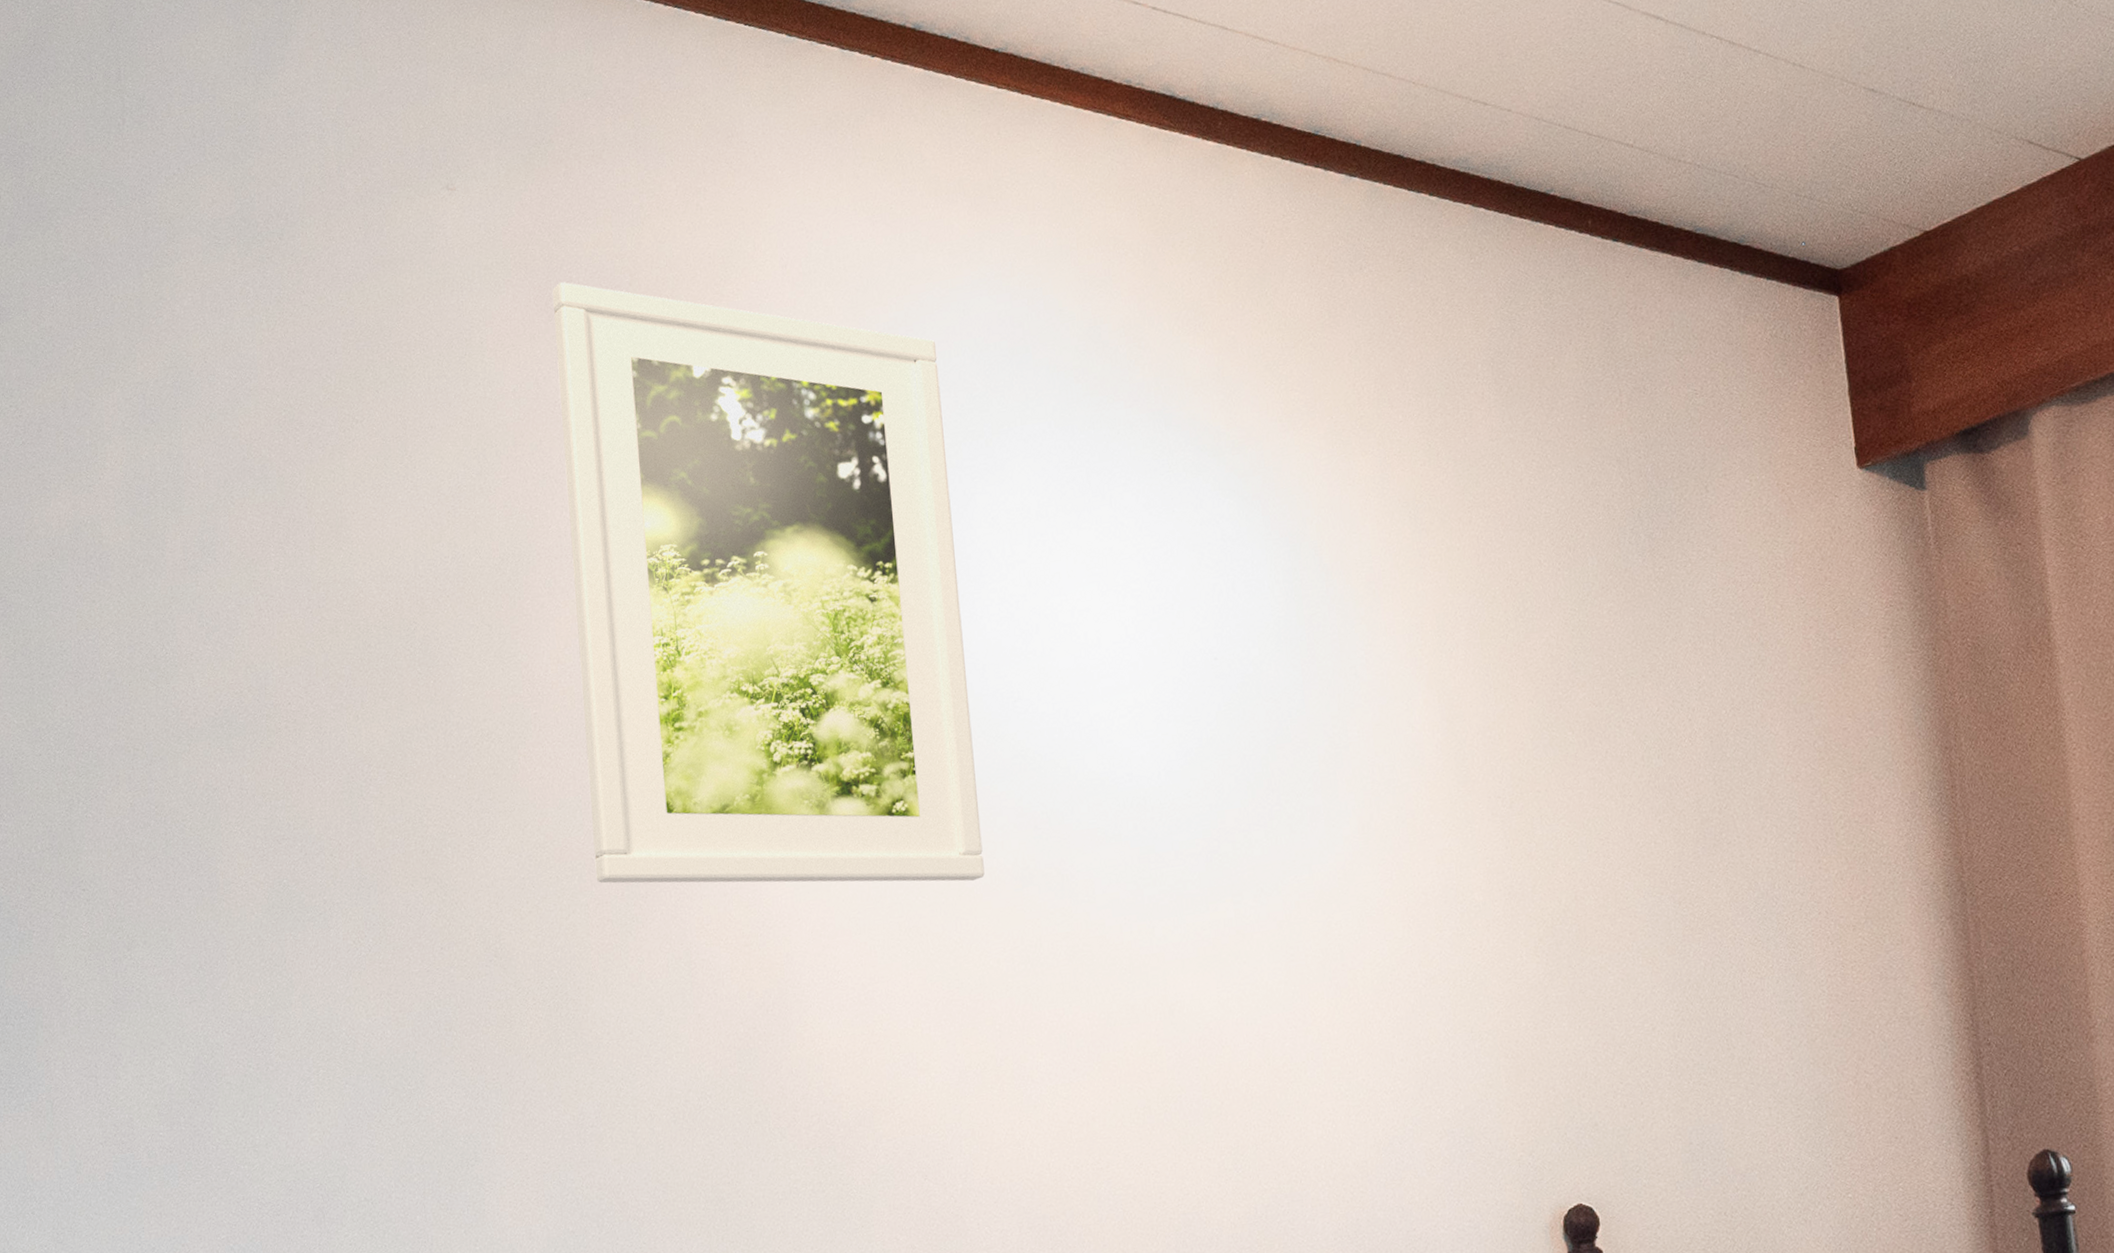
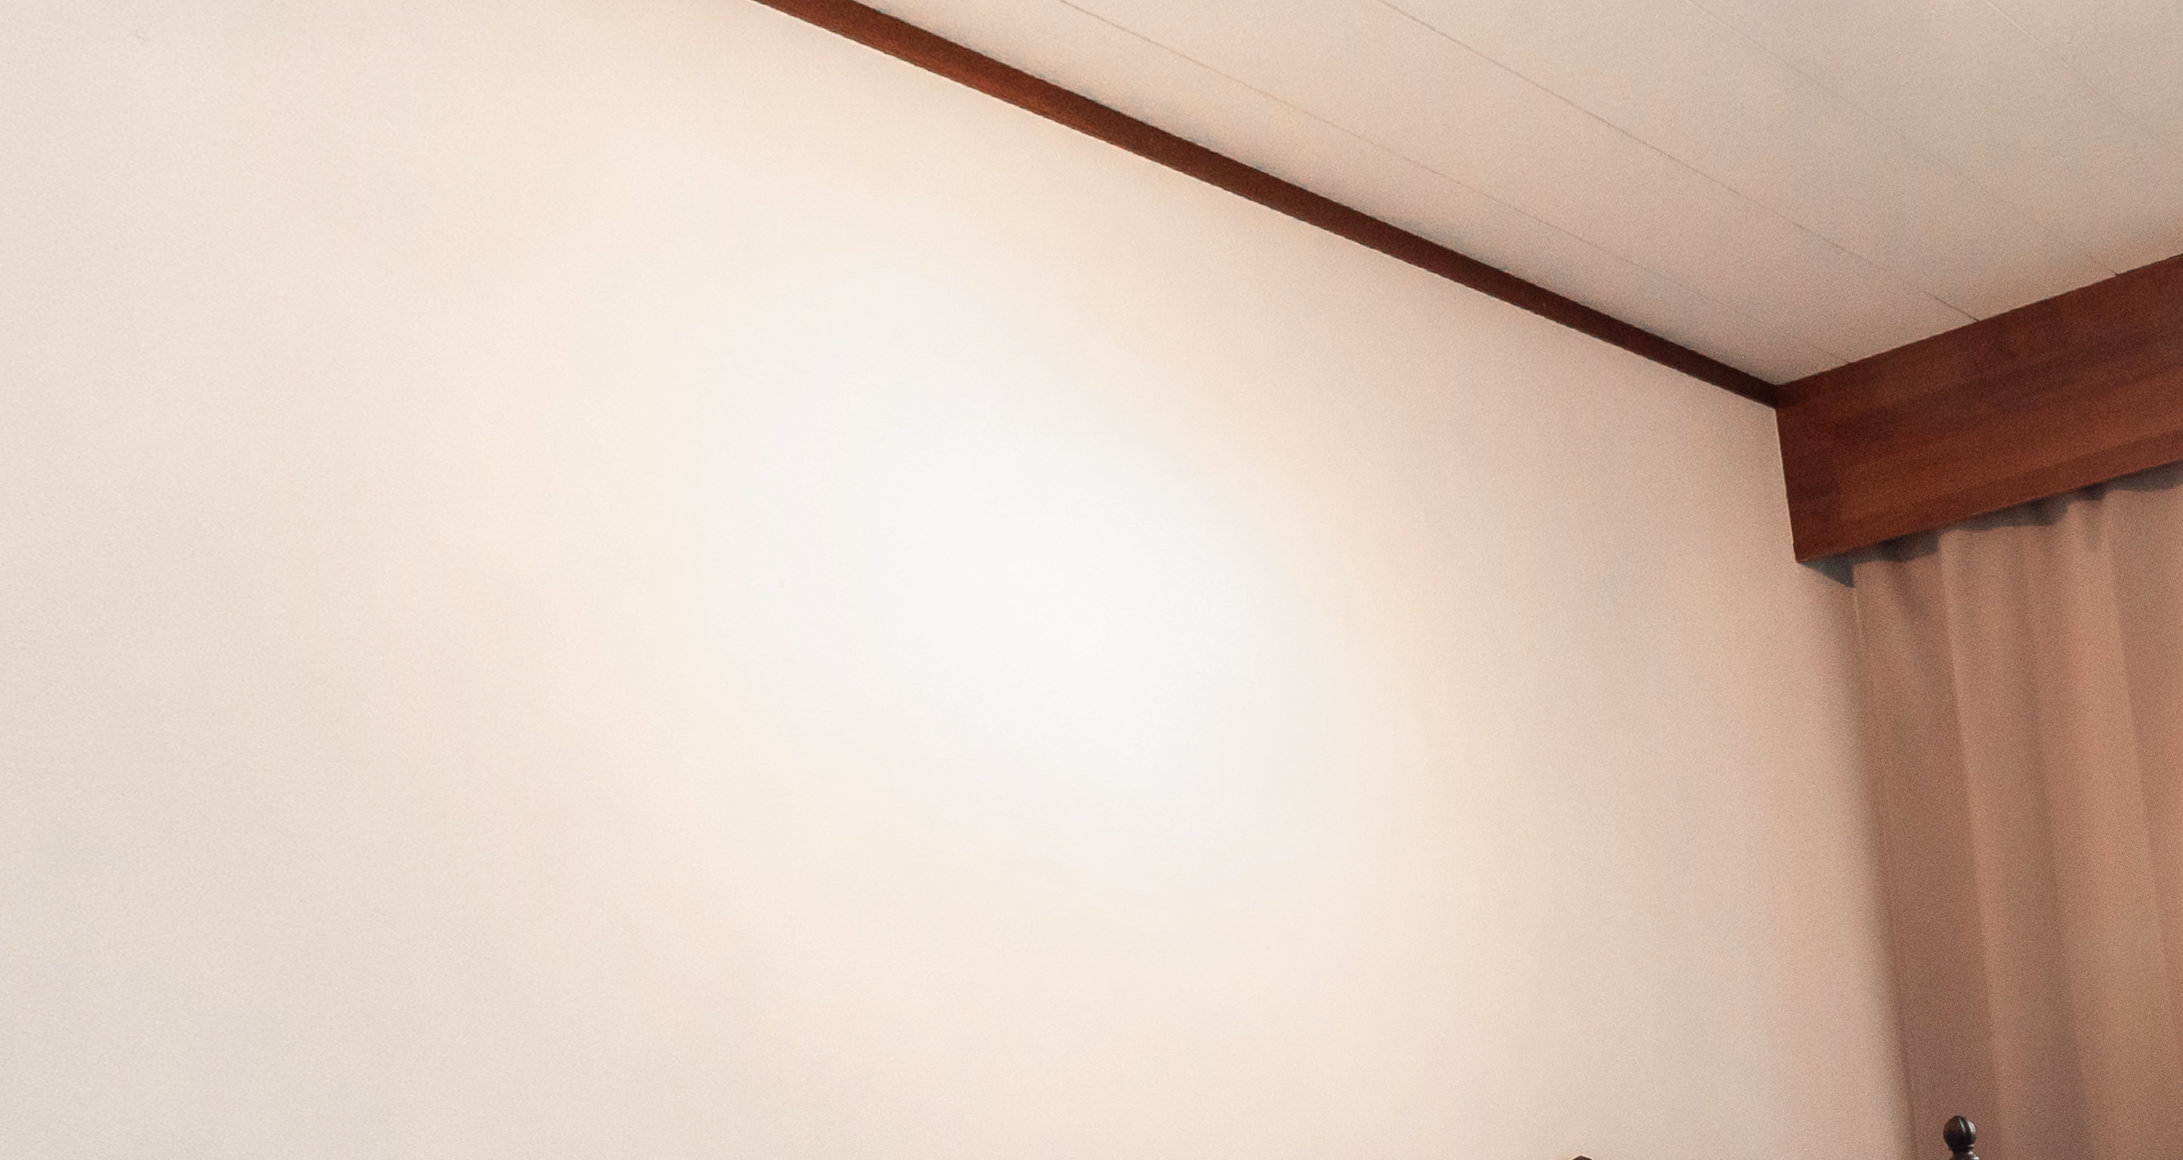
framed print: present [552,282,985,884] -> none [319,178,967,864]

